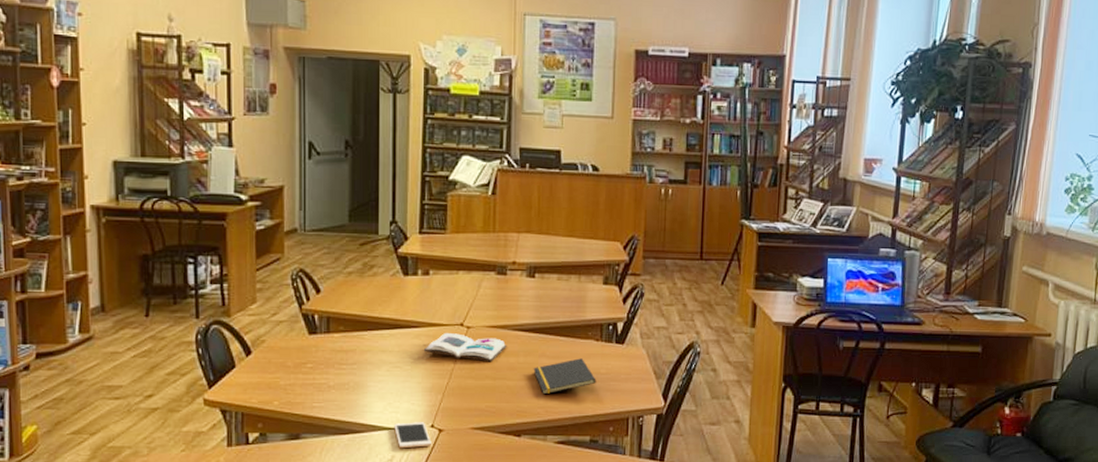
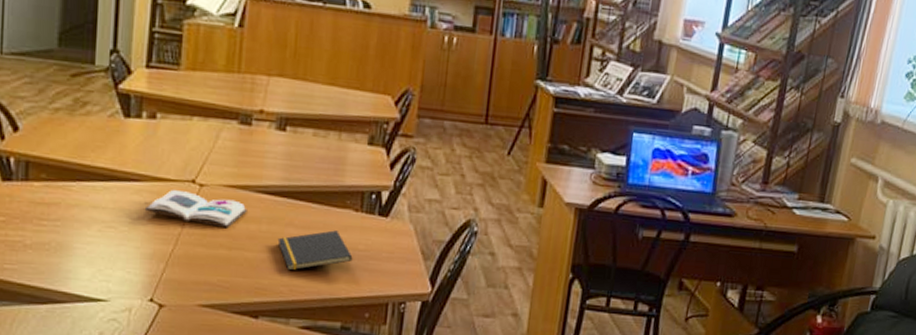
cell phone: present [394,422,432,449] -> none [104,294,149,325]

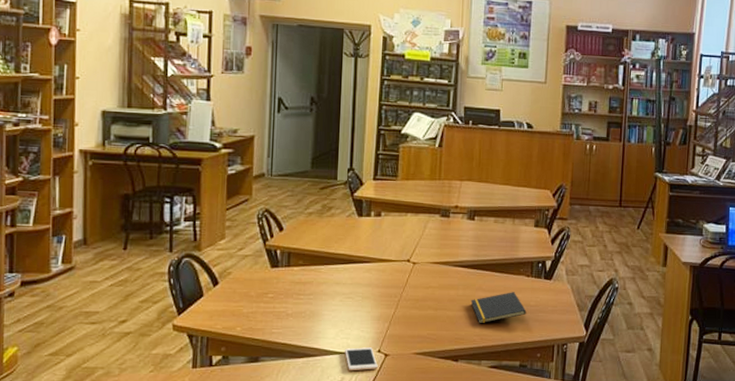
cell phone: none [104,294,149,325] -> present [345,347,378,371]
book: present [144,189,248,229] -> none [373,267,448,295]

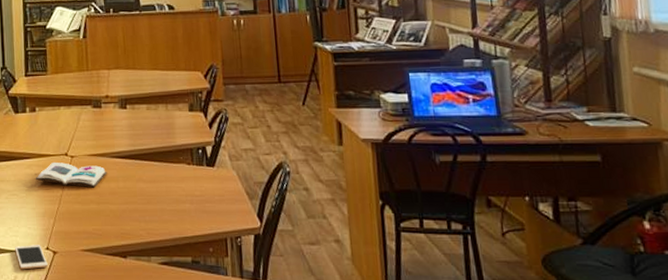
book: none [373,267,448,295] -> present [35,162,107,188]
notepad: present [470,292,527,324] -> none [132,182,192,217]

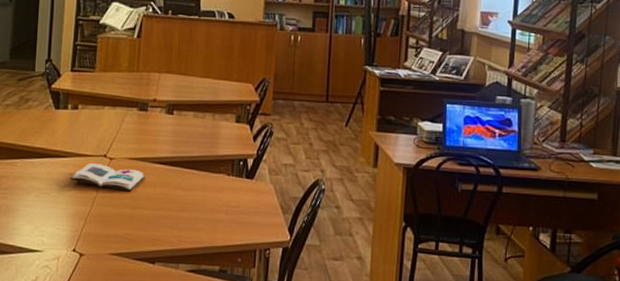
cell phone: present [15,245,48,270] -> none [39,245,73,271]

